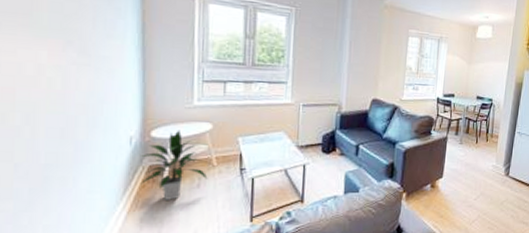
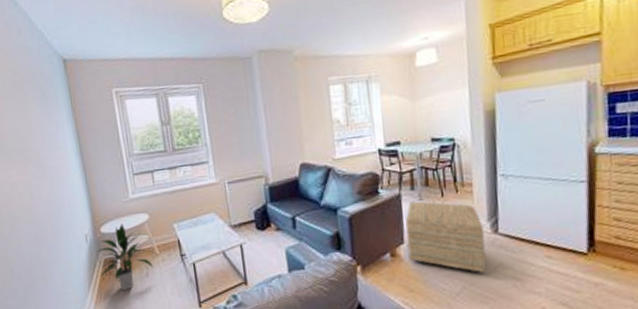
ottoman: none [444,144,500,205] -> present [405,201,486,273]

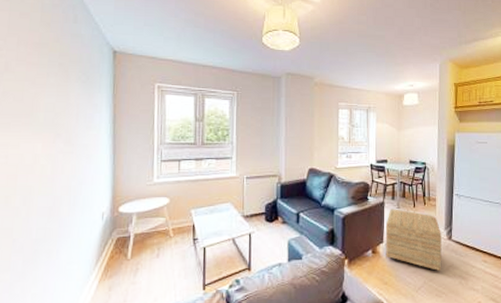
indoor plant: present [96,223,154,291] -> none [109,205,166,270]

